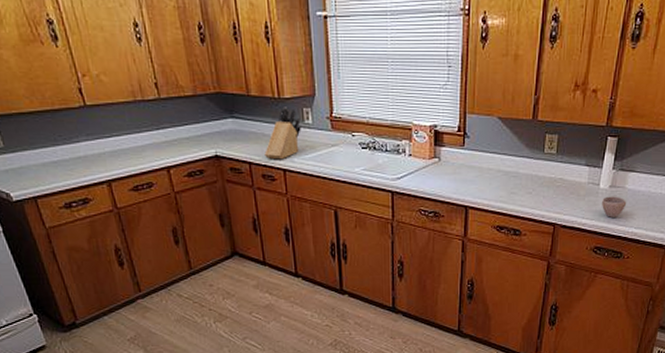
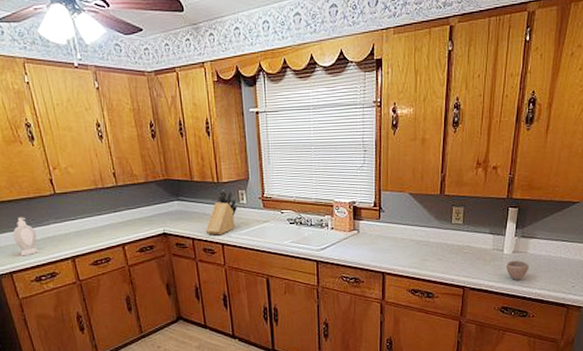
soap bottle: none [35,132,67,179] -> present [13,217,38,256]

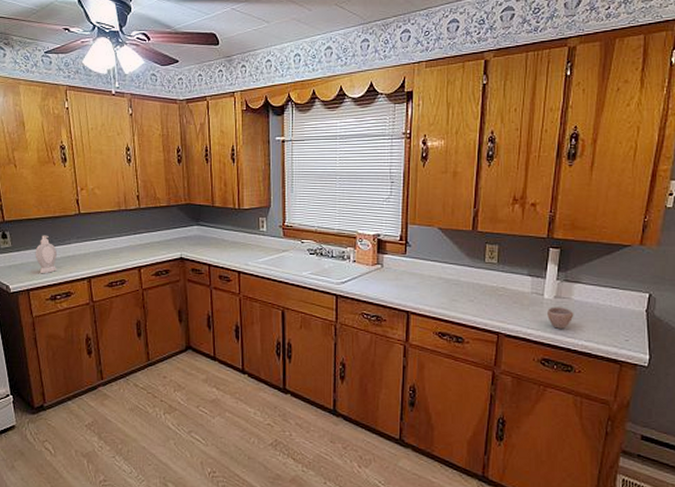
knife block: present [205,190,237,236] -> none [223,216,257,263]

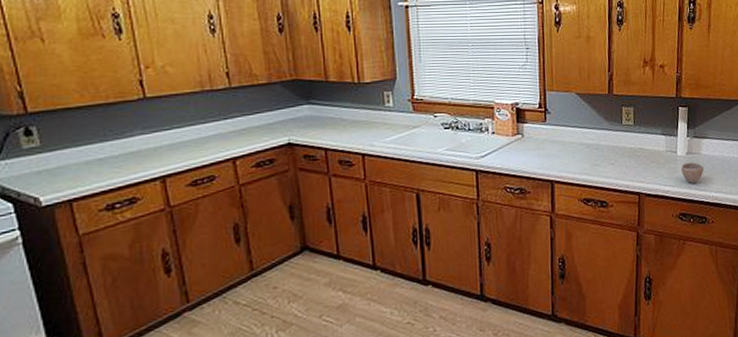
soap bottle: present [35,235,57,274] -> none [79,127,113,179]

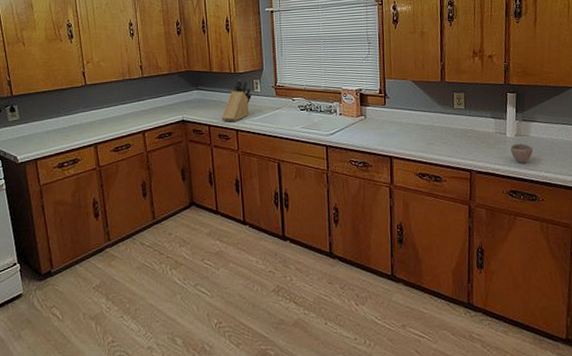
knife block: none [342,91,382,144] -> present [221,79,252,122]

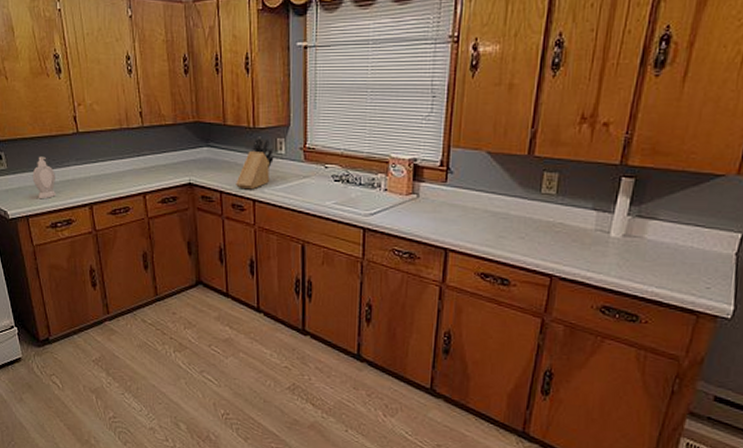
soap bottle: none [42,106,64,144] -> present [32,156,56,200]
cup: present [511,143,534,163] -> none [612,247,646,273]

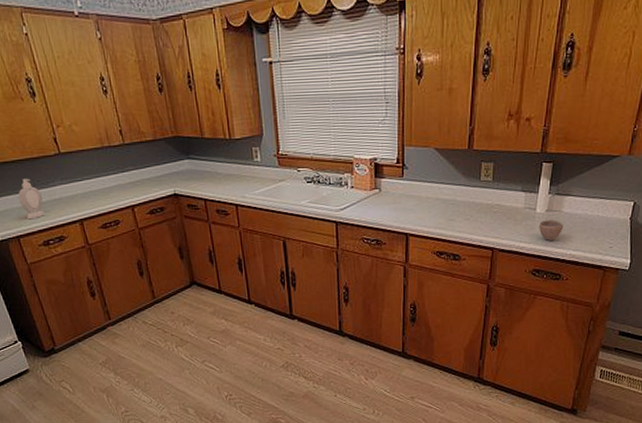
knife block: present [236,137,274,190] -> none [218,147,251,196]
cup: none [612,247,646,273] -> present [539,219,564,241]

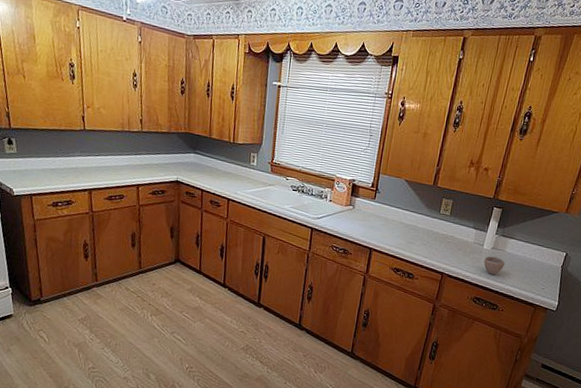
soap bottle: present [18,178,45,220] -> none [39,145,61,182]

